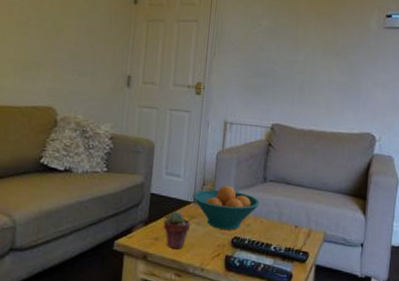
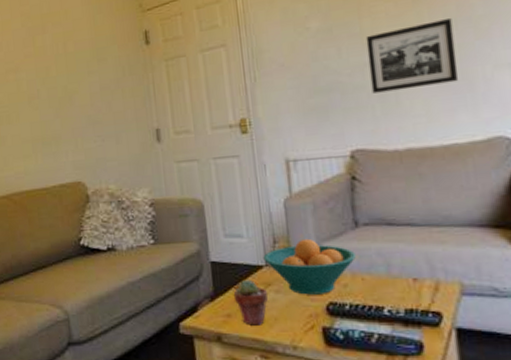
picture frame: none [295,41,355,89] -> present [365,18,459,94]

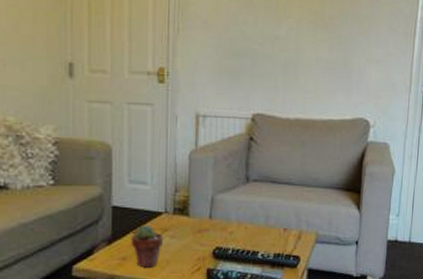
fruit bowl: present [263,238,356,295] -> none [163,189,243,240]
picture frame: present [365,18,459,94] -> none [277,11,345,68]

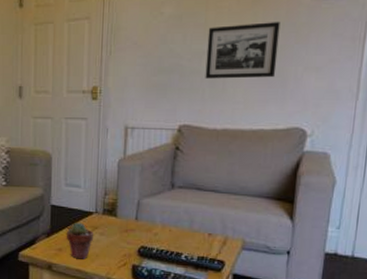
picture frame: none [277,11,345,68] -> present [205,22,280,79]

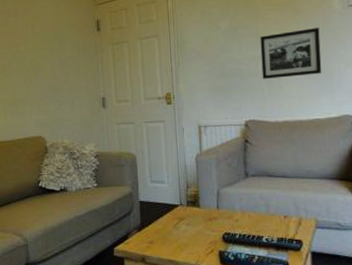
potted succulent: present [66,222,93,259] -> none [155,215,181,250]

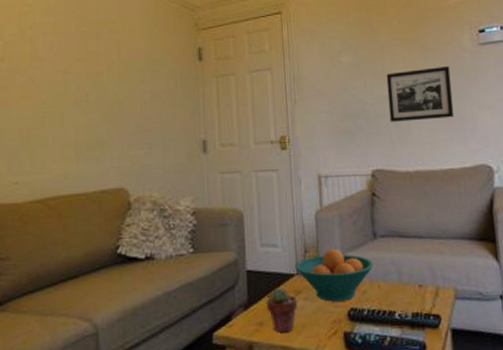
potted succulent: none [155,215,181,250] -> present [266,287,297,333]
fruit bowl: none [179,185,245,227] -> present [295,248,374,302]

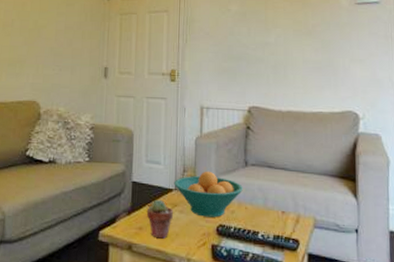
picture frame: present [386,66,455,122] -> none [268,21,328,67]

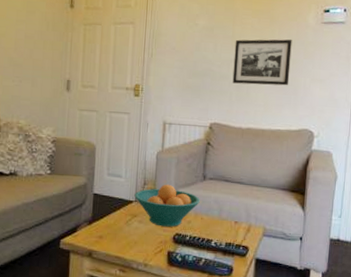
potted succulent: present [146,199,173,239] -> none [107,210,132,246]
picture frame: none [268,21,328,67] -> present [232,39,292,86]

